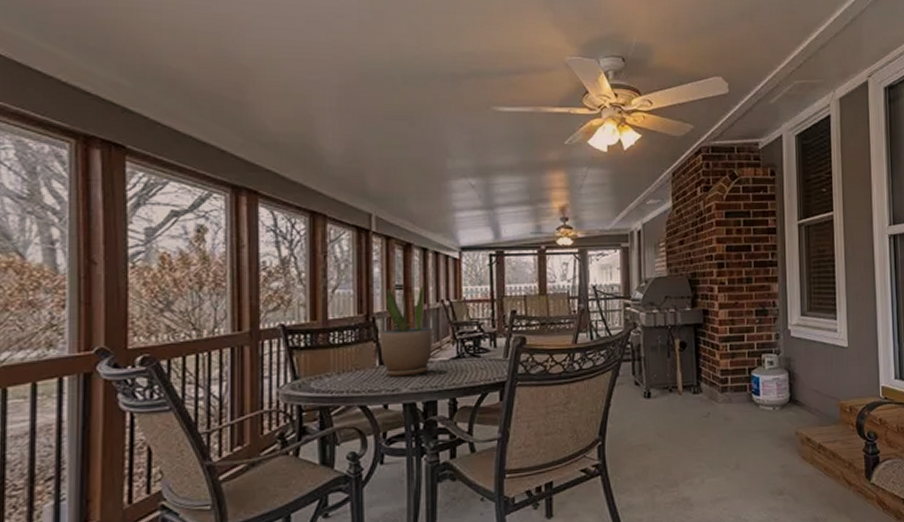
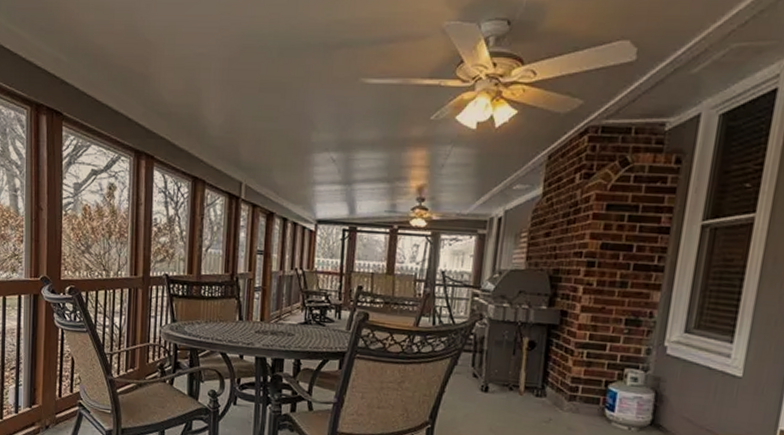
potted plant: present [380,283,434,377] -> none [240,251,286,334]

